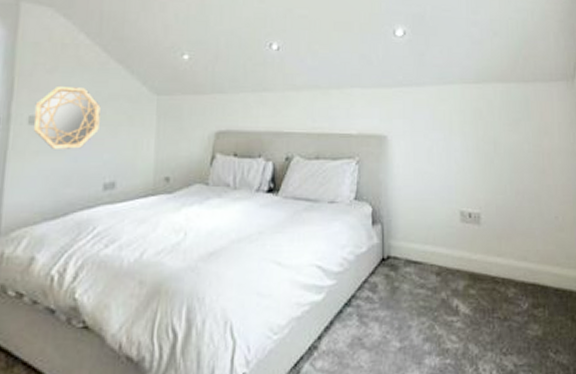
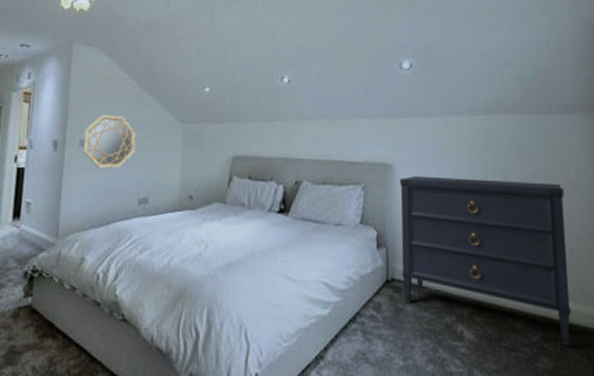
dresser: none [394,147,557,312] -> present [399,175,571,347]

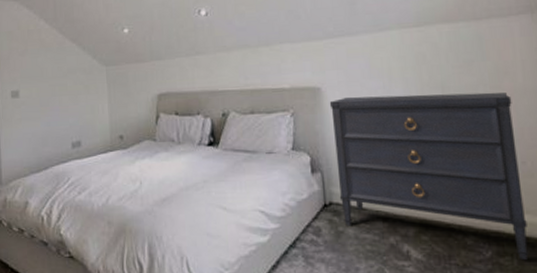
home mirror: present [83,114,136,168] -> none [14,65,64,116]

